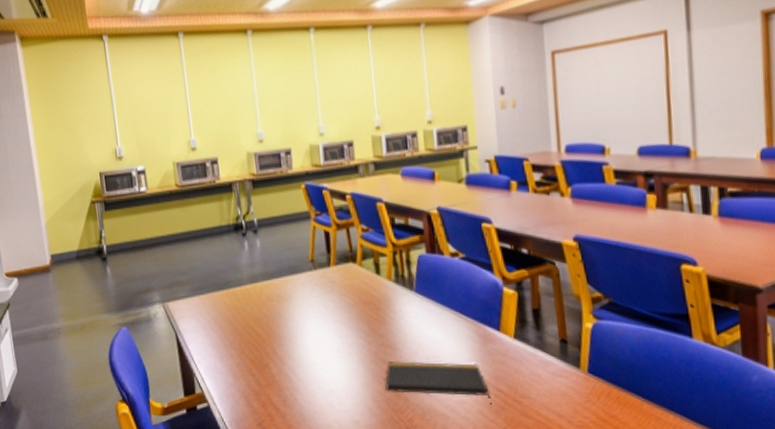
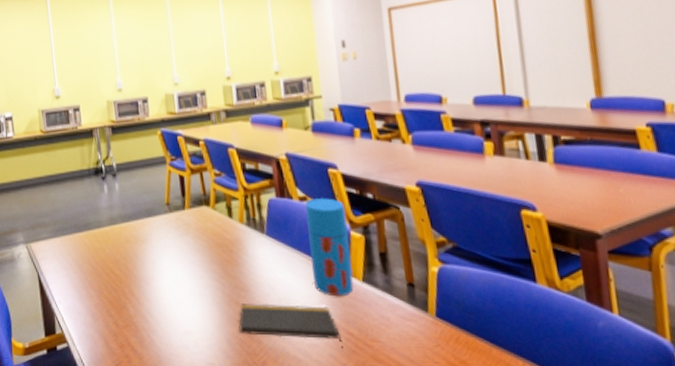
thermos: none [457,254,505,354] -> present [305,198,354,297]

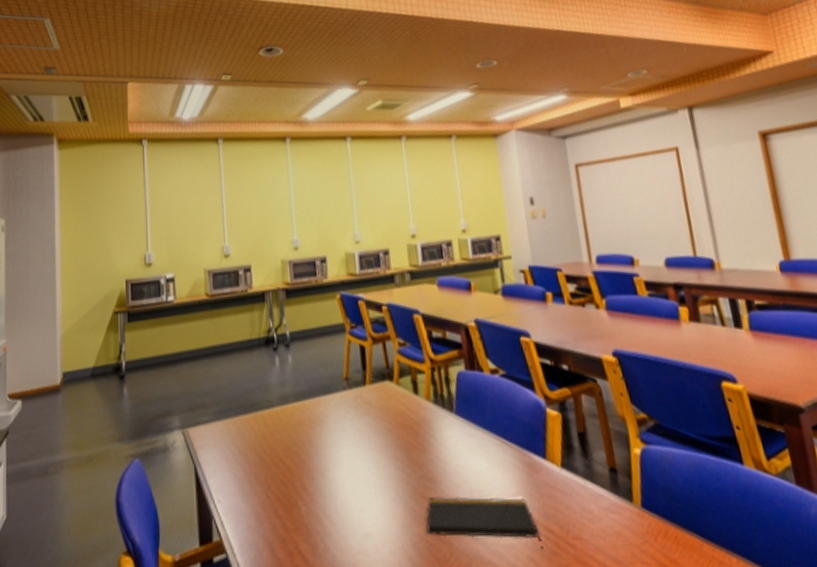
thermos: present [305,198,354,297] -> none [497,370,552,486]

